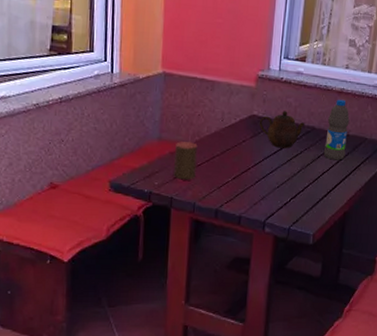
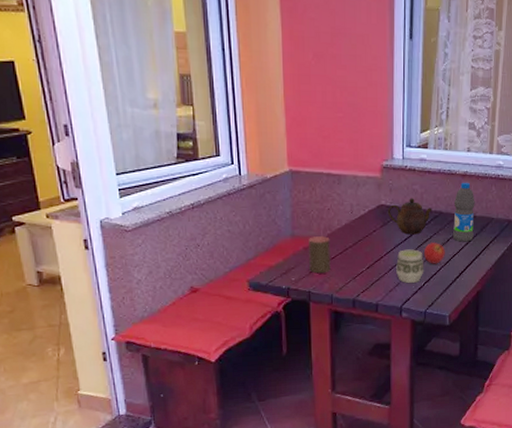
cup: none [262,162,292,198] -> present [396,249,424,283]
fruit: none [292,158,315,180] -> present [423,243,445,264]

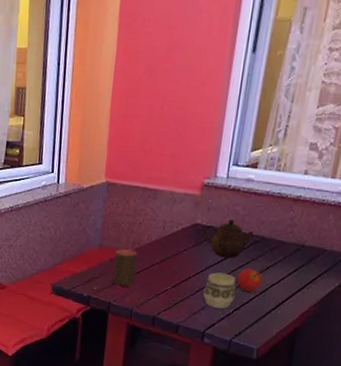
water bottle: present [452,182,475,242] -> none [273,207,307,273]

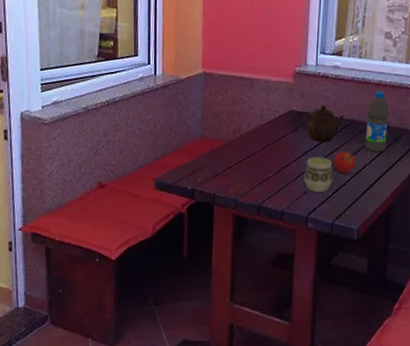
cup: present [112,248,138,287] -> none [215,138,238,177]
water bottle: none [273,207,307,273] -> present [364,91,389,153]

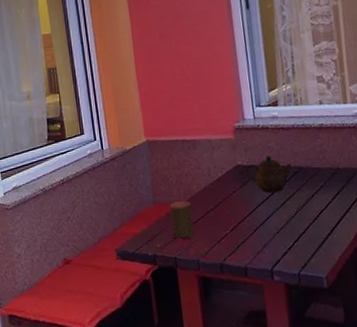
cup: none [215,138,238,177] -> present [170,200,195,239]
cup: present [304,157,333,192] -> none [261,207,292,244]
fruit: present [333,151,356,174] -> none [288,199,312,222]
water bottle: present [364,91,389,153] -> none [313,134,341,197]

